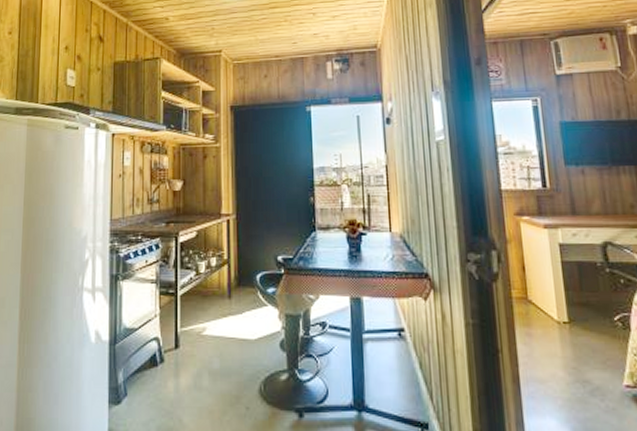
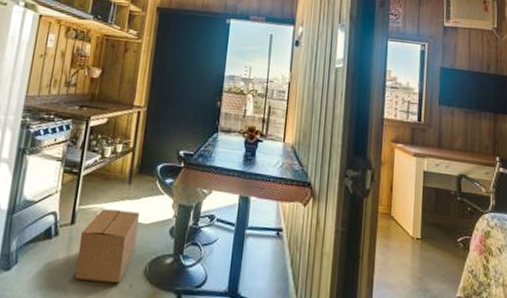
cardboard box: none [186,327,246,407] -> present [75,209,140,284]

